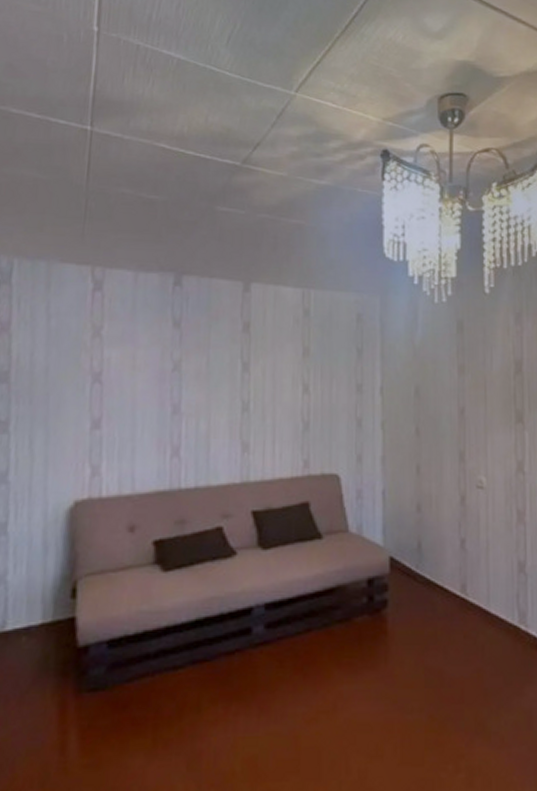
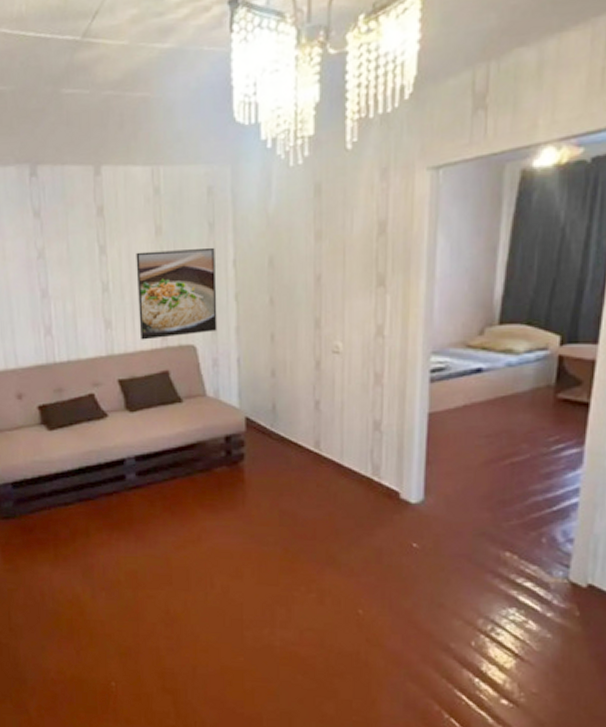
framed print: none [279,372,363,467] -> present [136,247,218,340]

